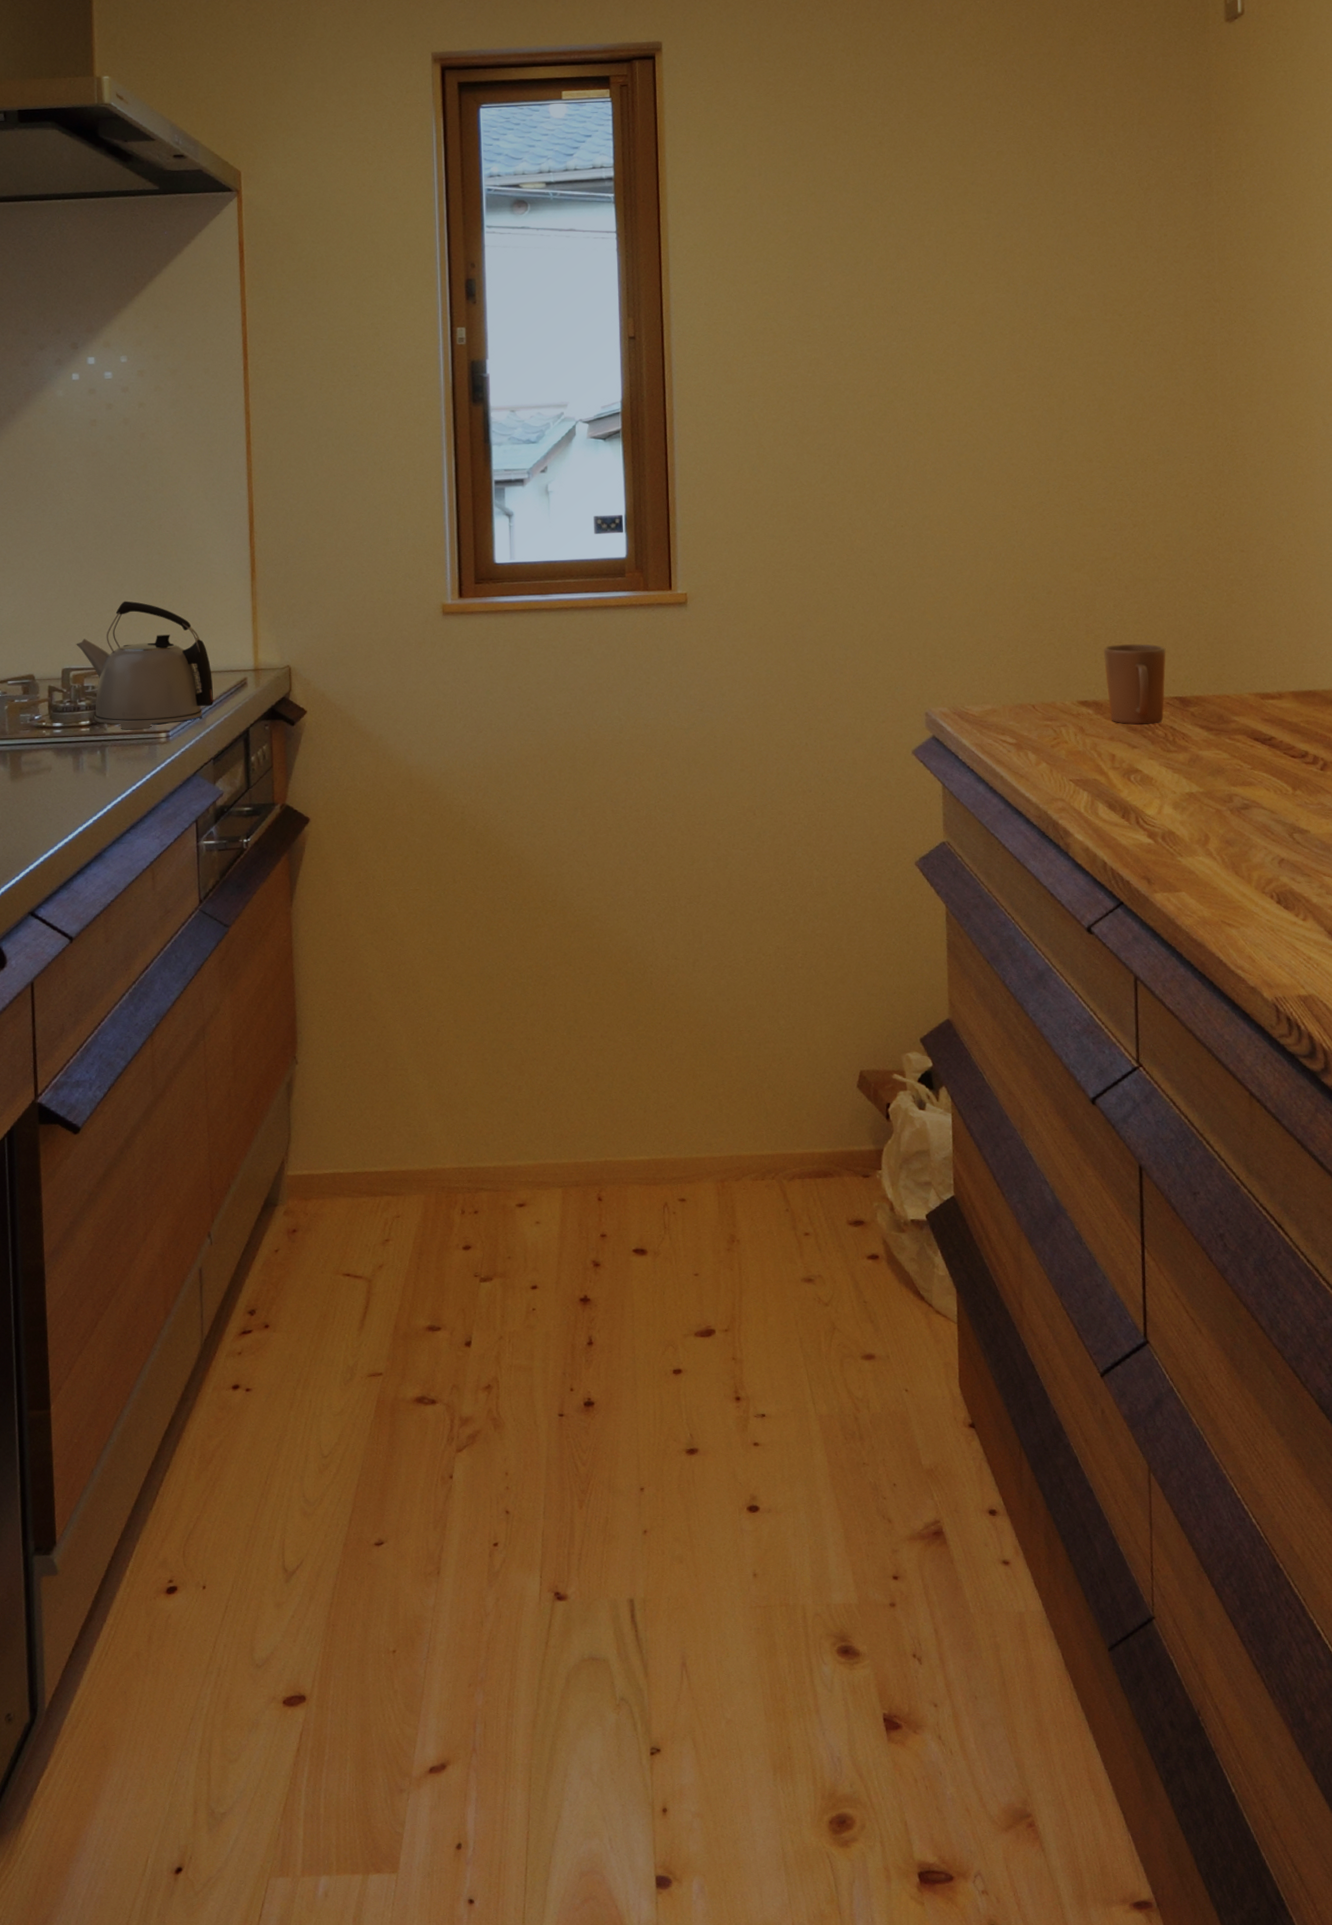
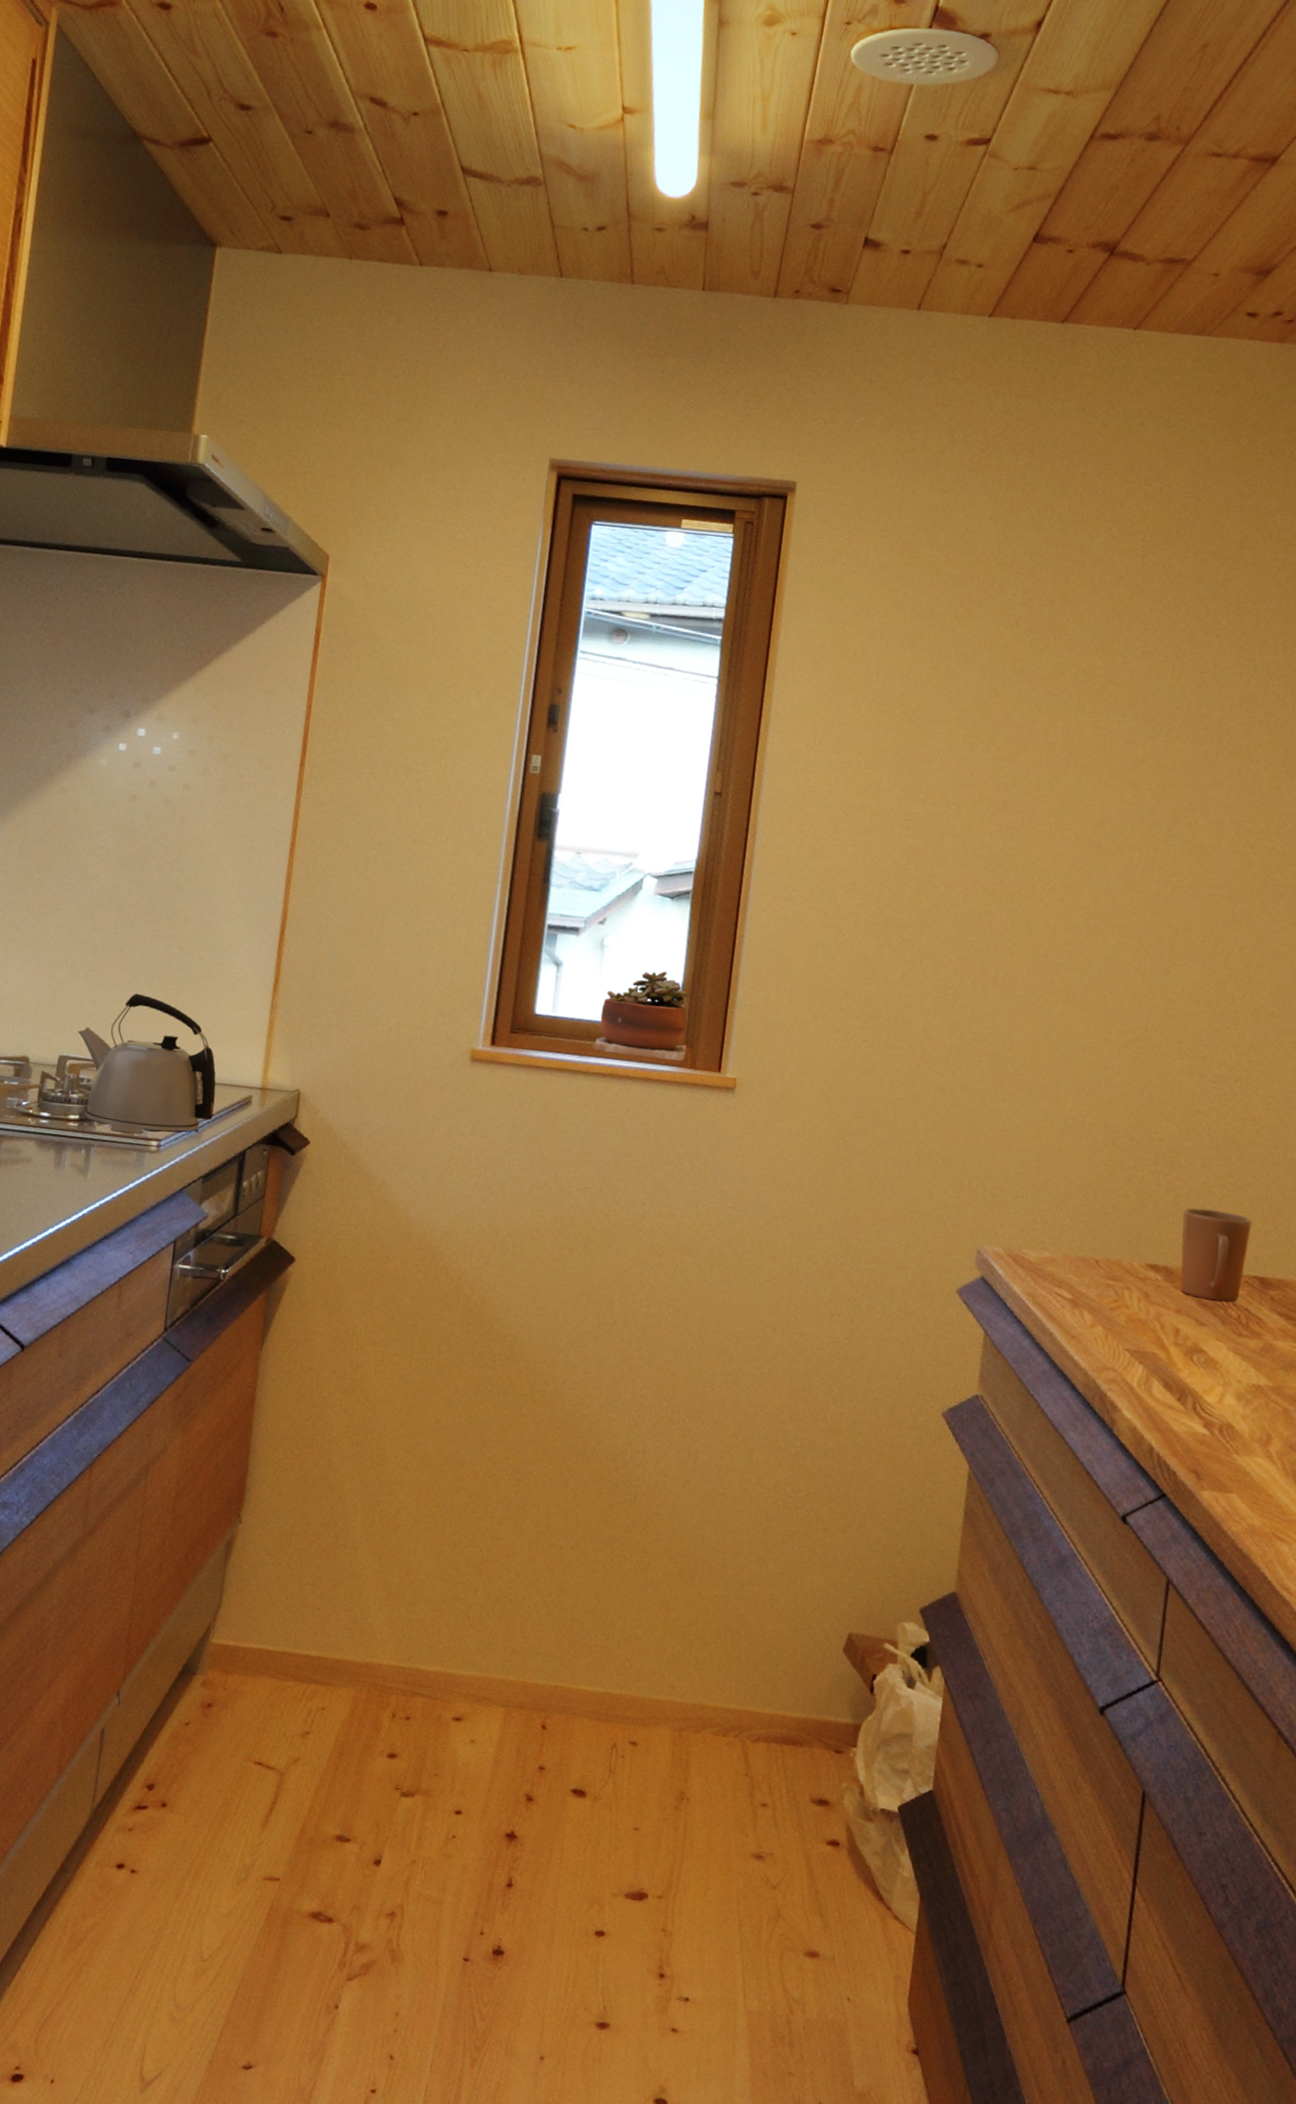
succulent plant: none [552,507,638,588] -> present [592,971,690,1062]

